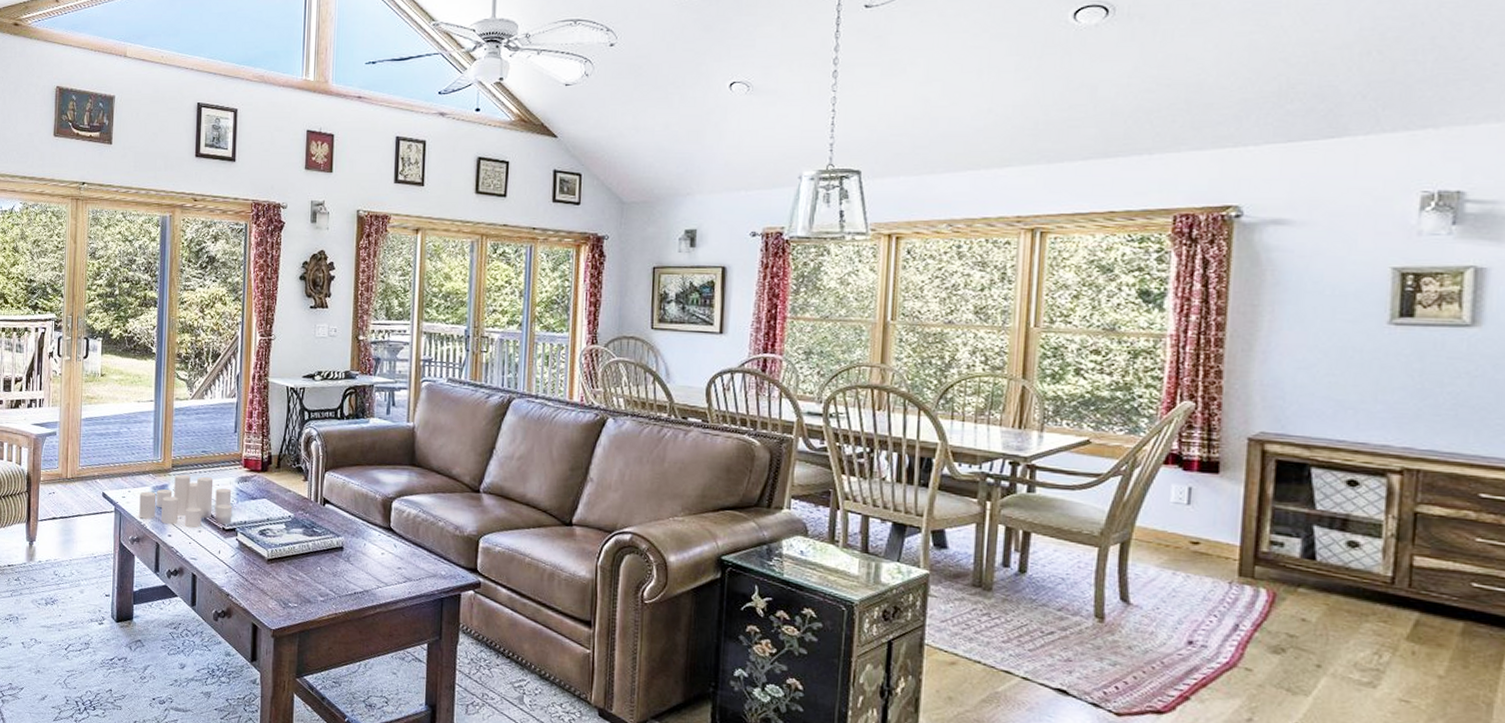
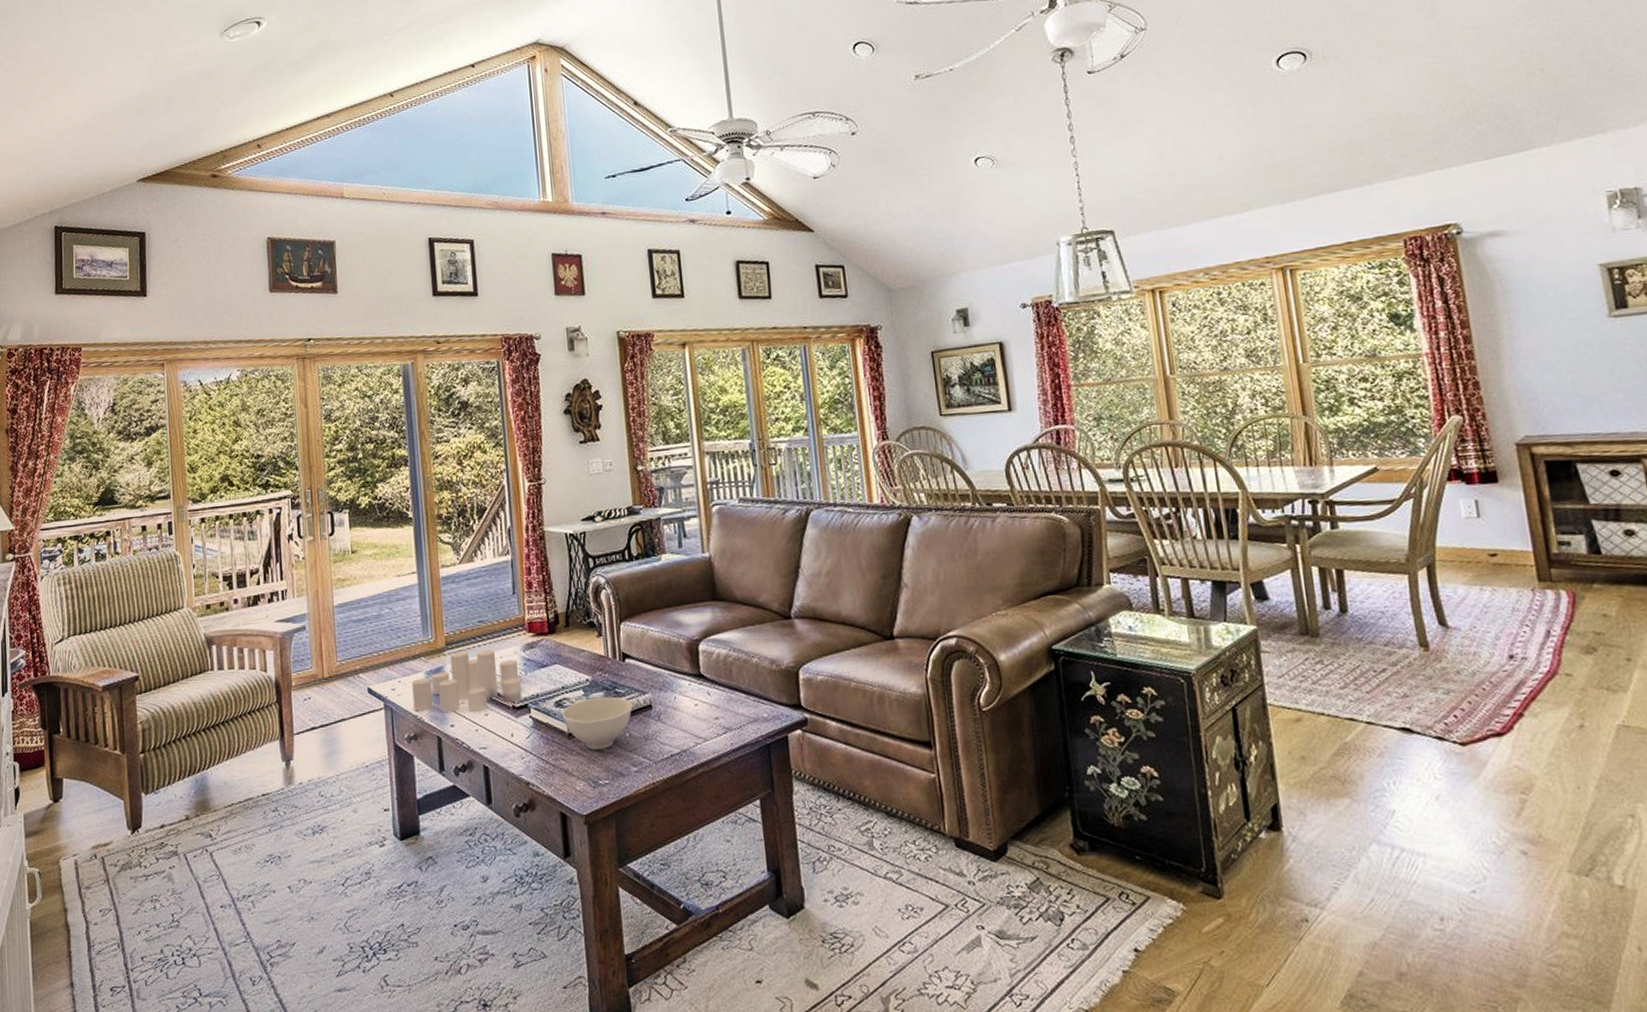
bowl: none [264,532,327,578] -> present [562,696,633,750]

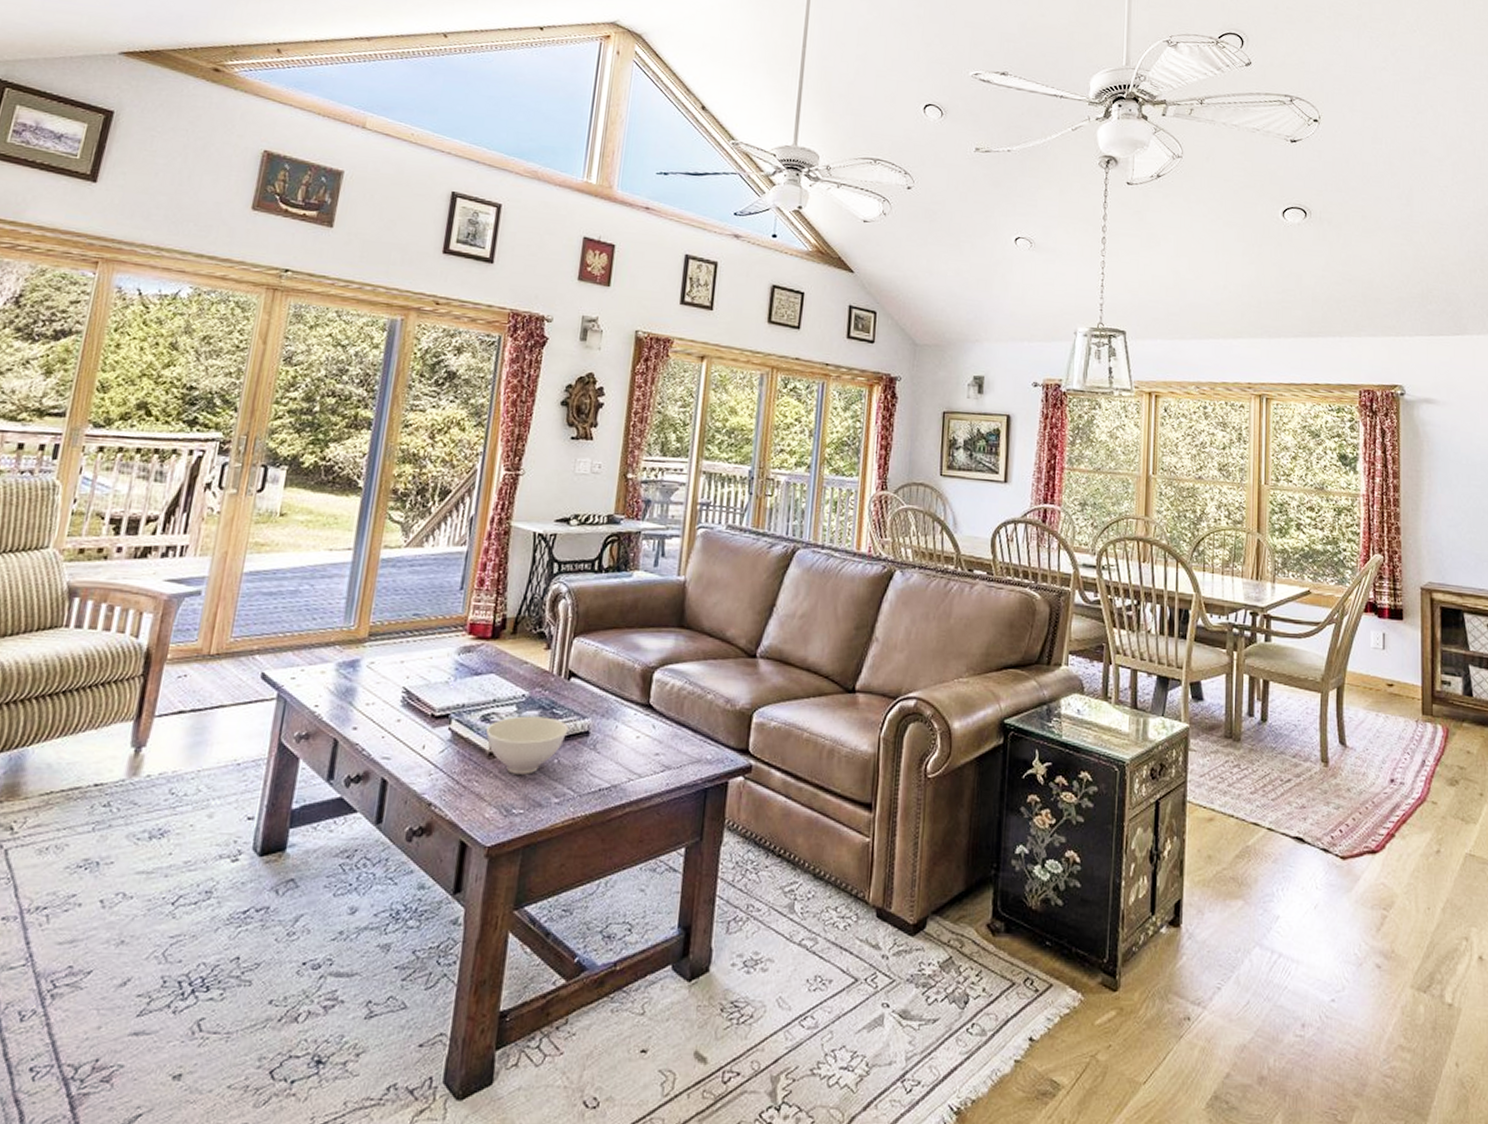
candle: present [412,649,522,714] -> none [312,645,449,717]

